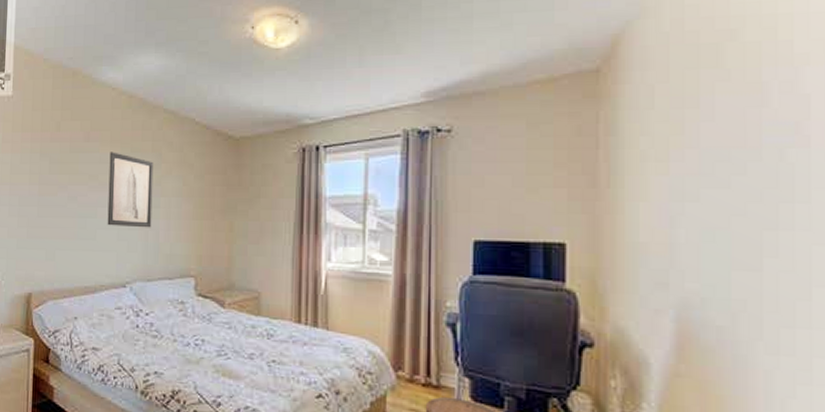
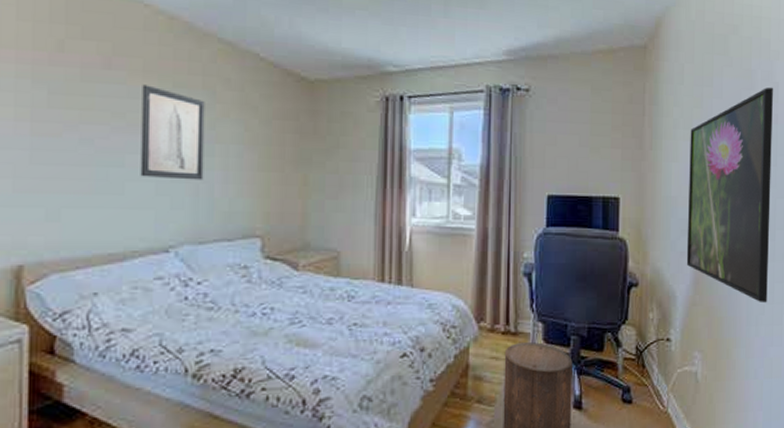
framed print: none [664,100,802,384] -> present [686,87,773,303]

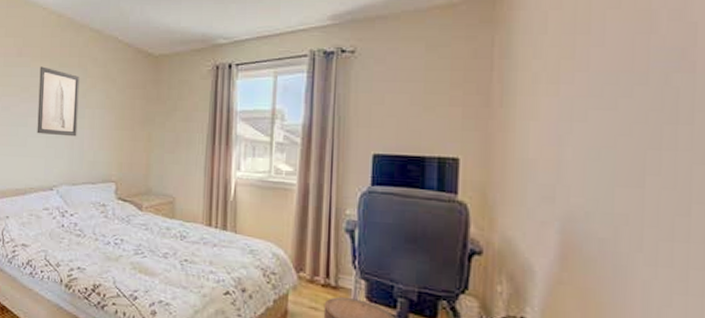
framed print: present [686,87,773,303] -> none [549,28,688,293]

